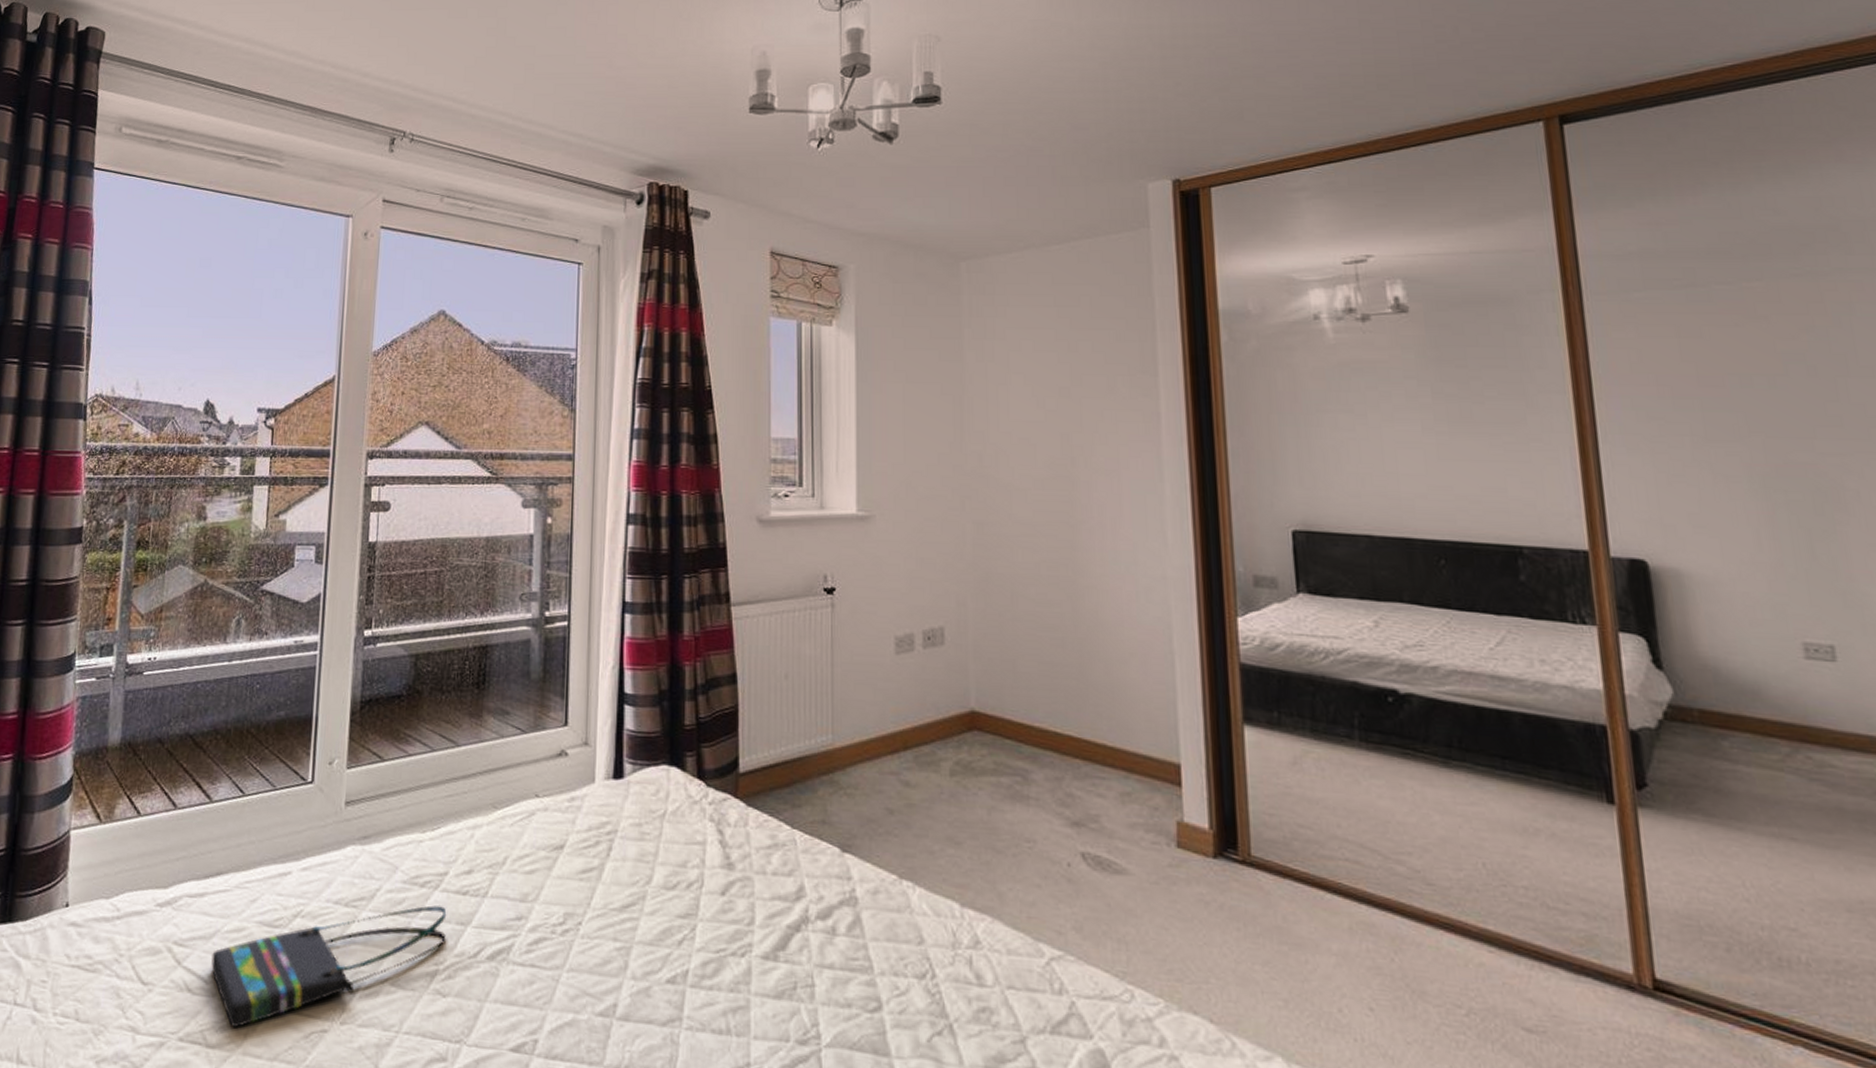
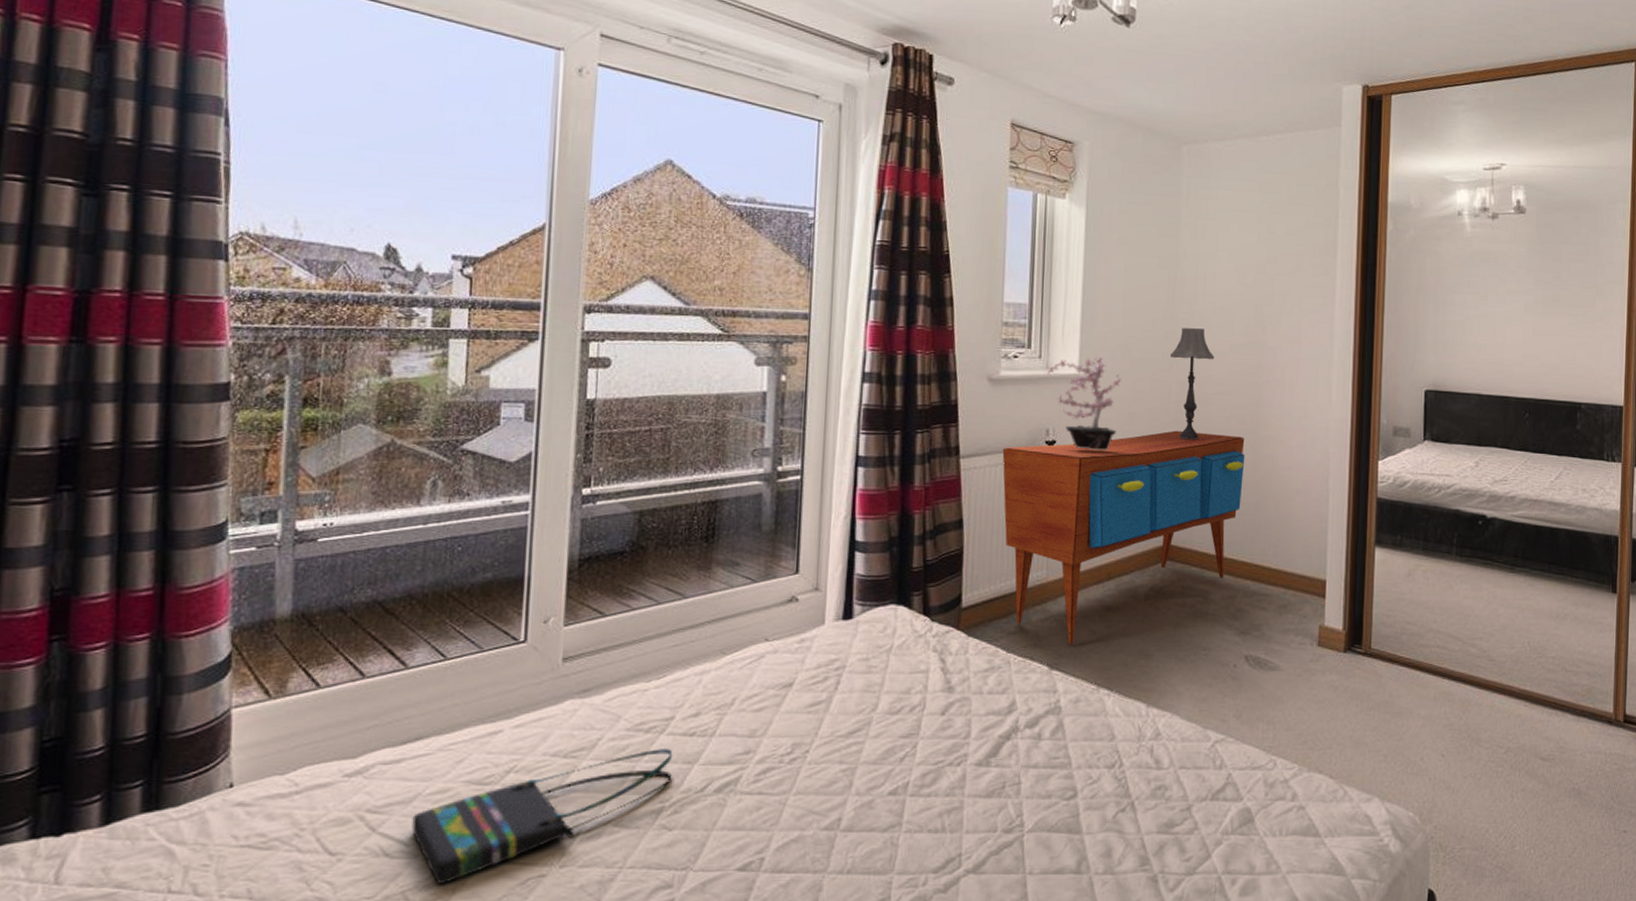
sideboard: none [776,577,1062,824] -> present [1002,430,1245,644]
potted plant: none [819,492,906,599] -> present [1045,355,1121,450]
table lamp: none [962,461,1015,589] -> present [1171,328,1215,440]

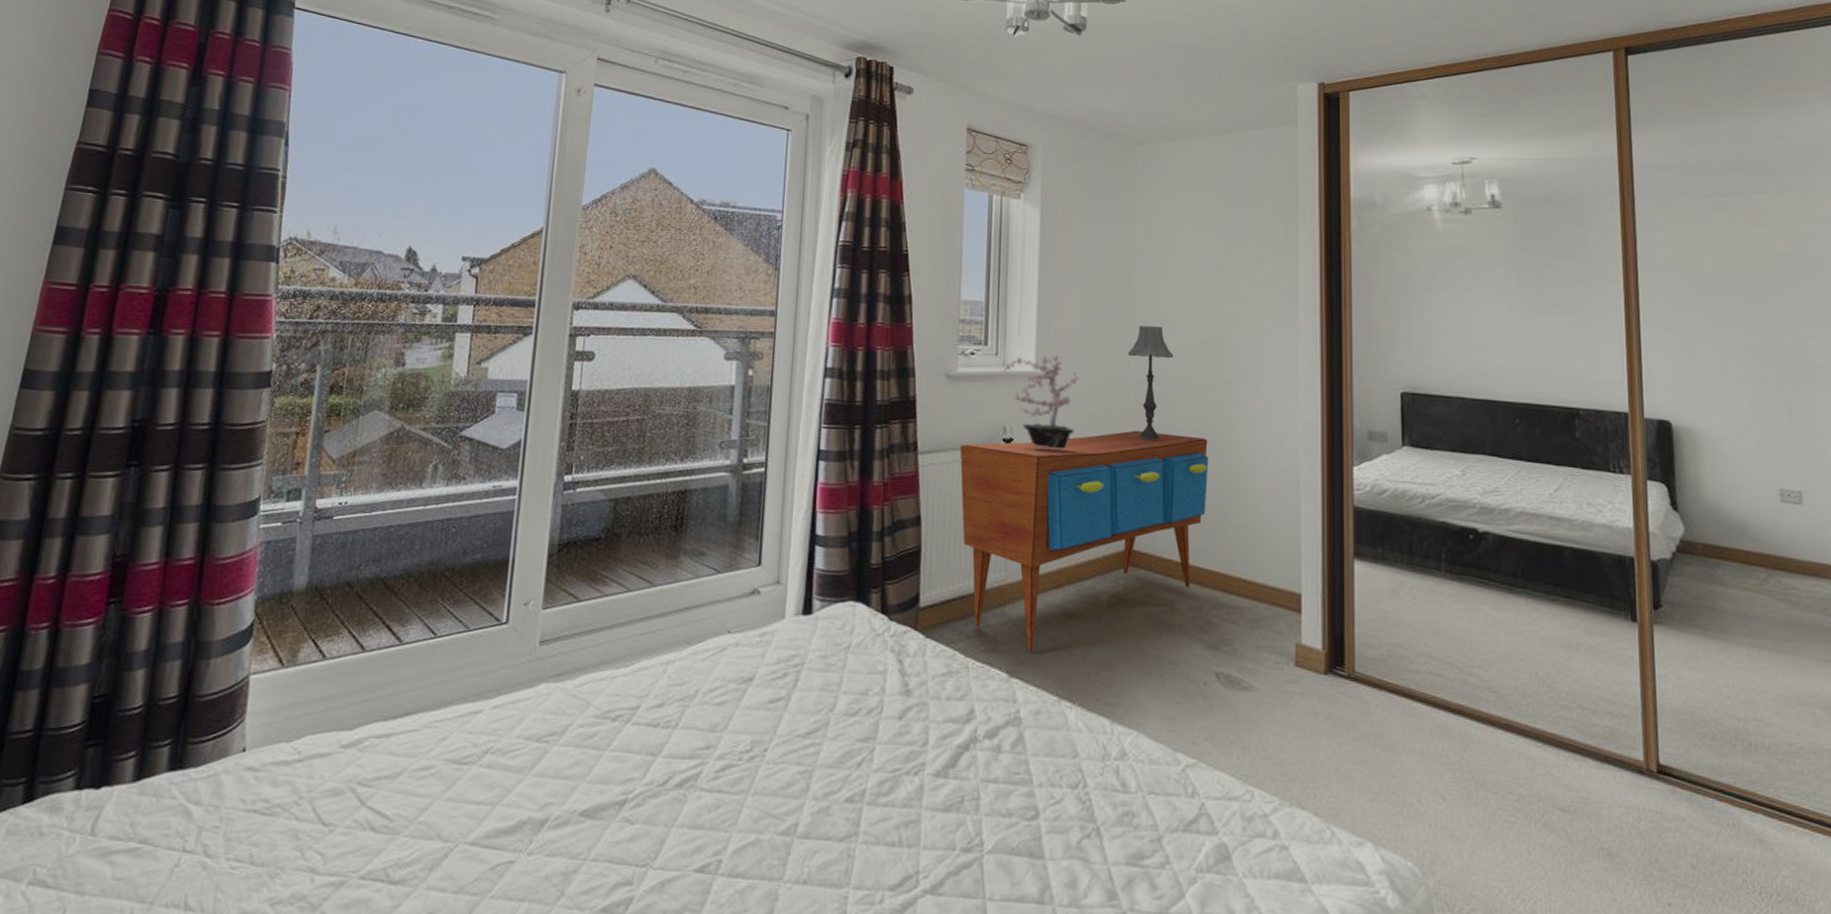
tote bag: present [412,749,673,885] -> none [396,738,638,864]

